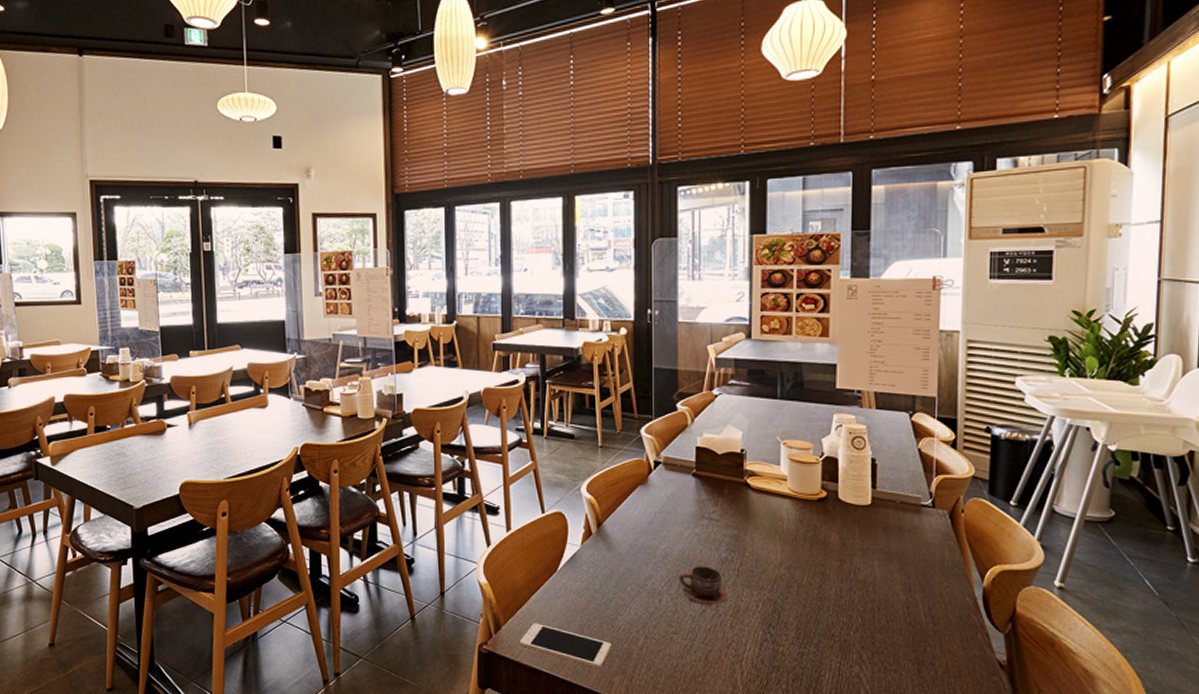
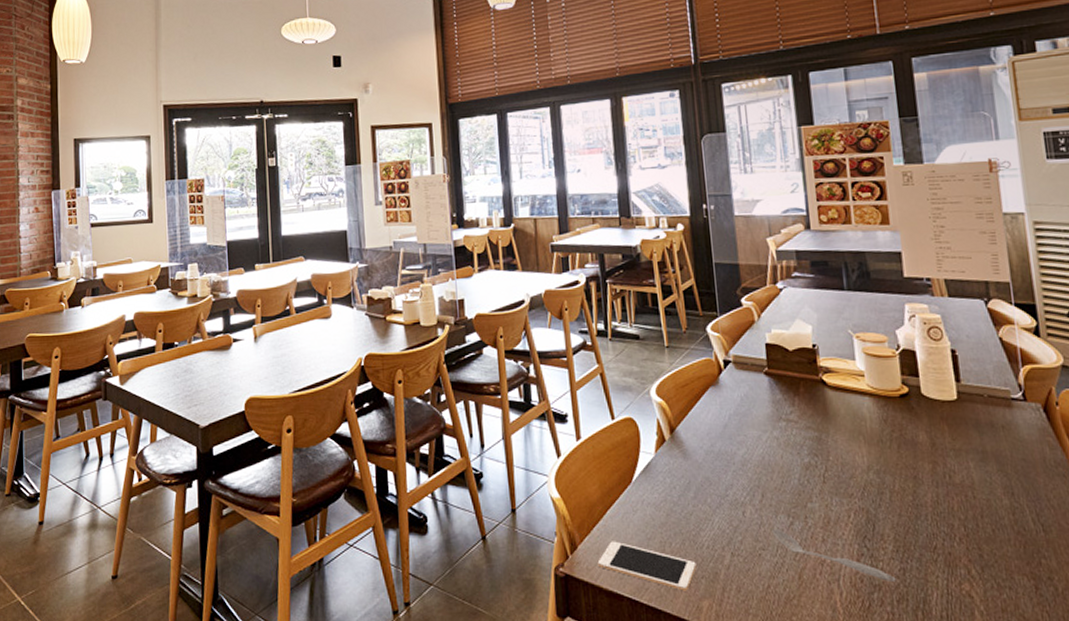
cup: present [679,566,729,605] -> none [761,472,817,516]
spoon: none [685,616,794,665] -> present [771,529,897,583]

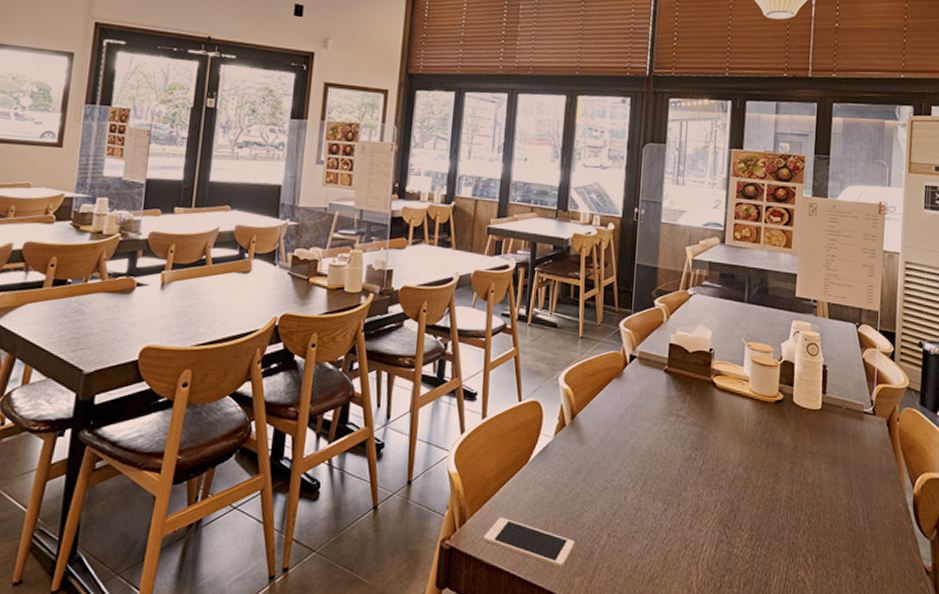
spoon: present [771,529,897,583] -> none [647,514,746,567]

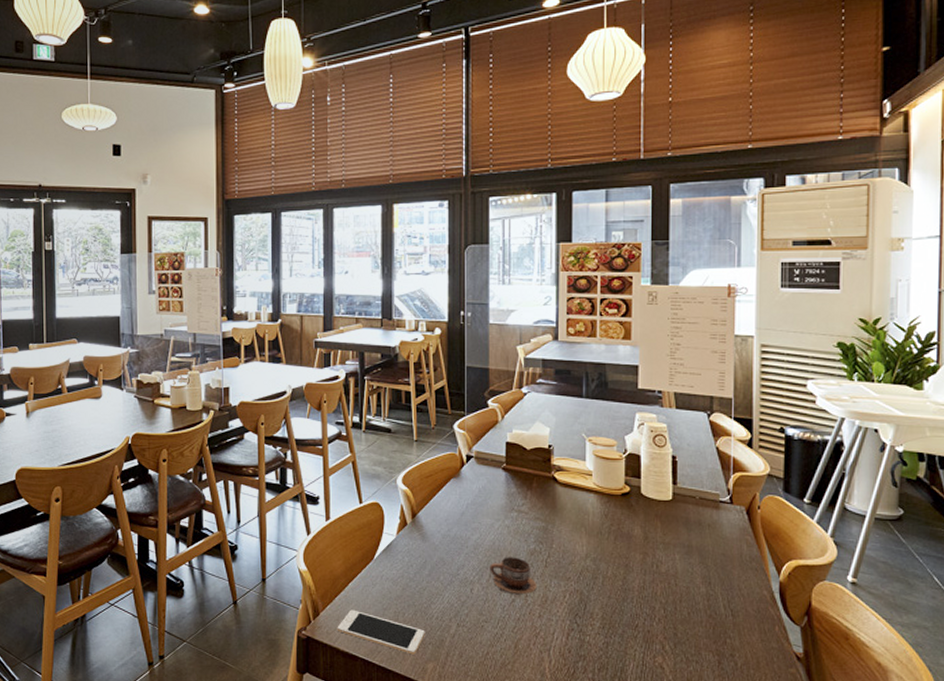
cup: none [644,463,690,504] -> present [490,557,537,595]

